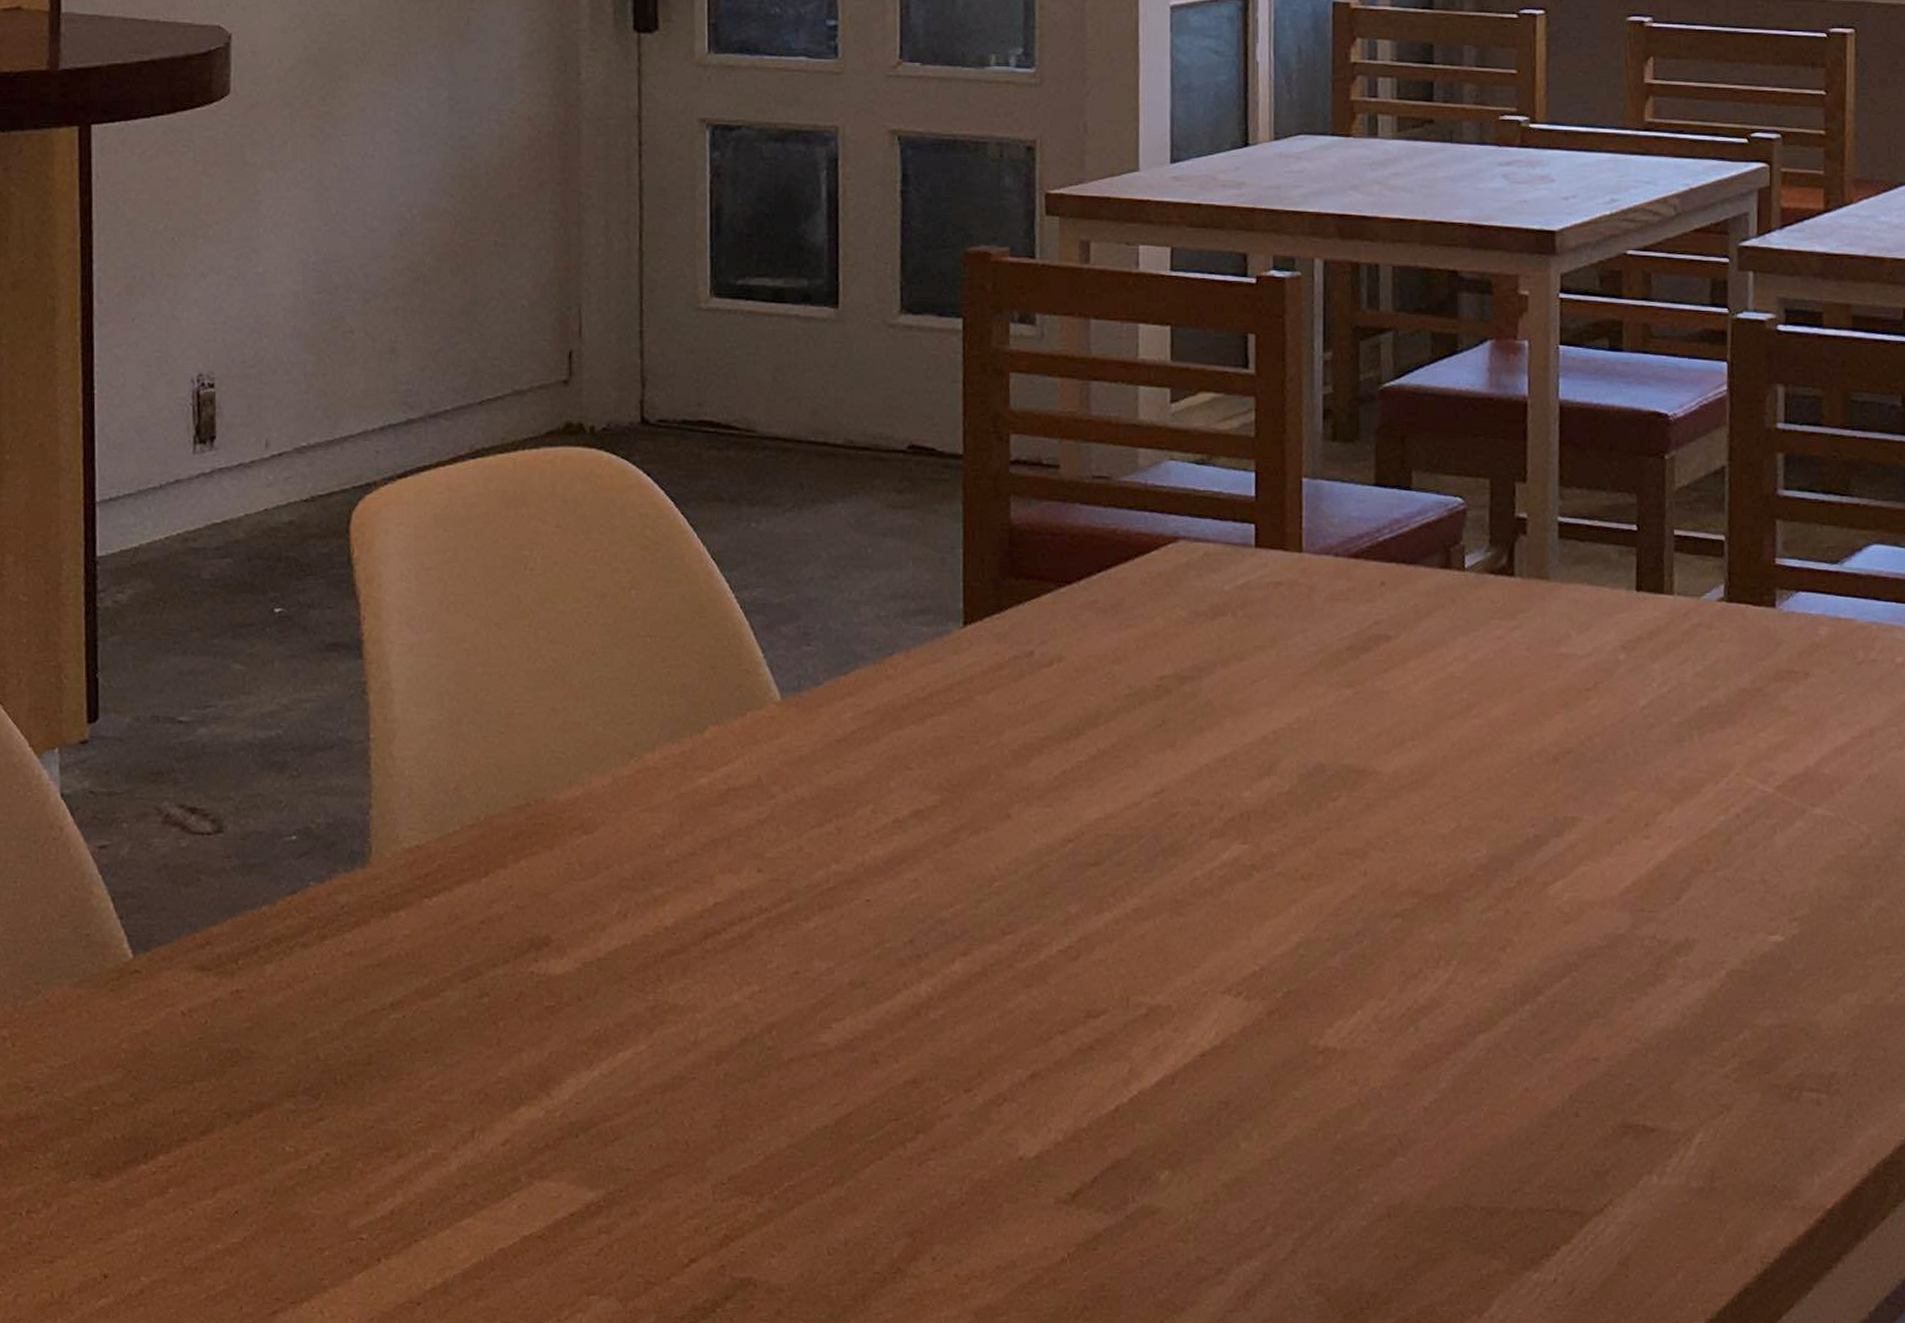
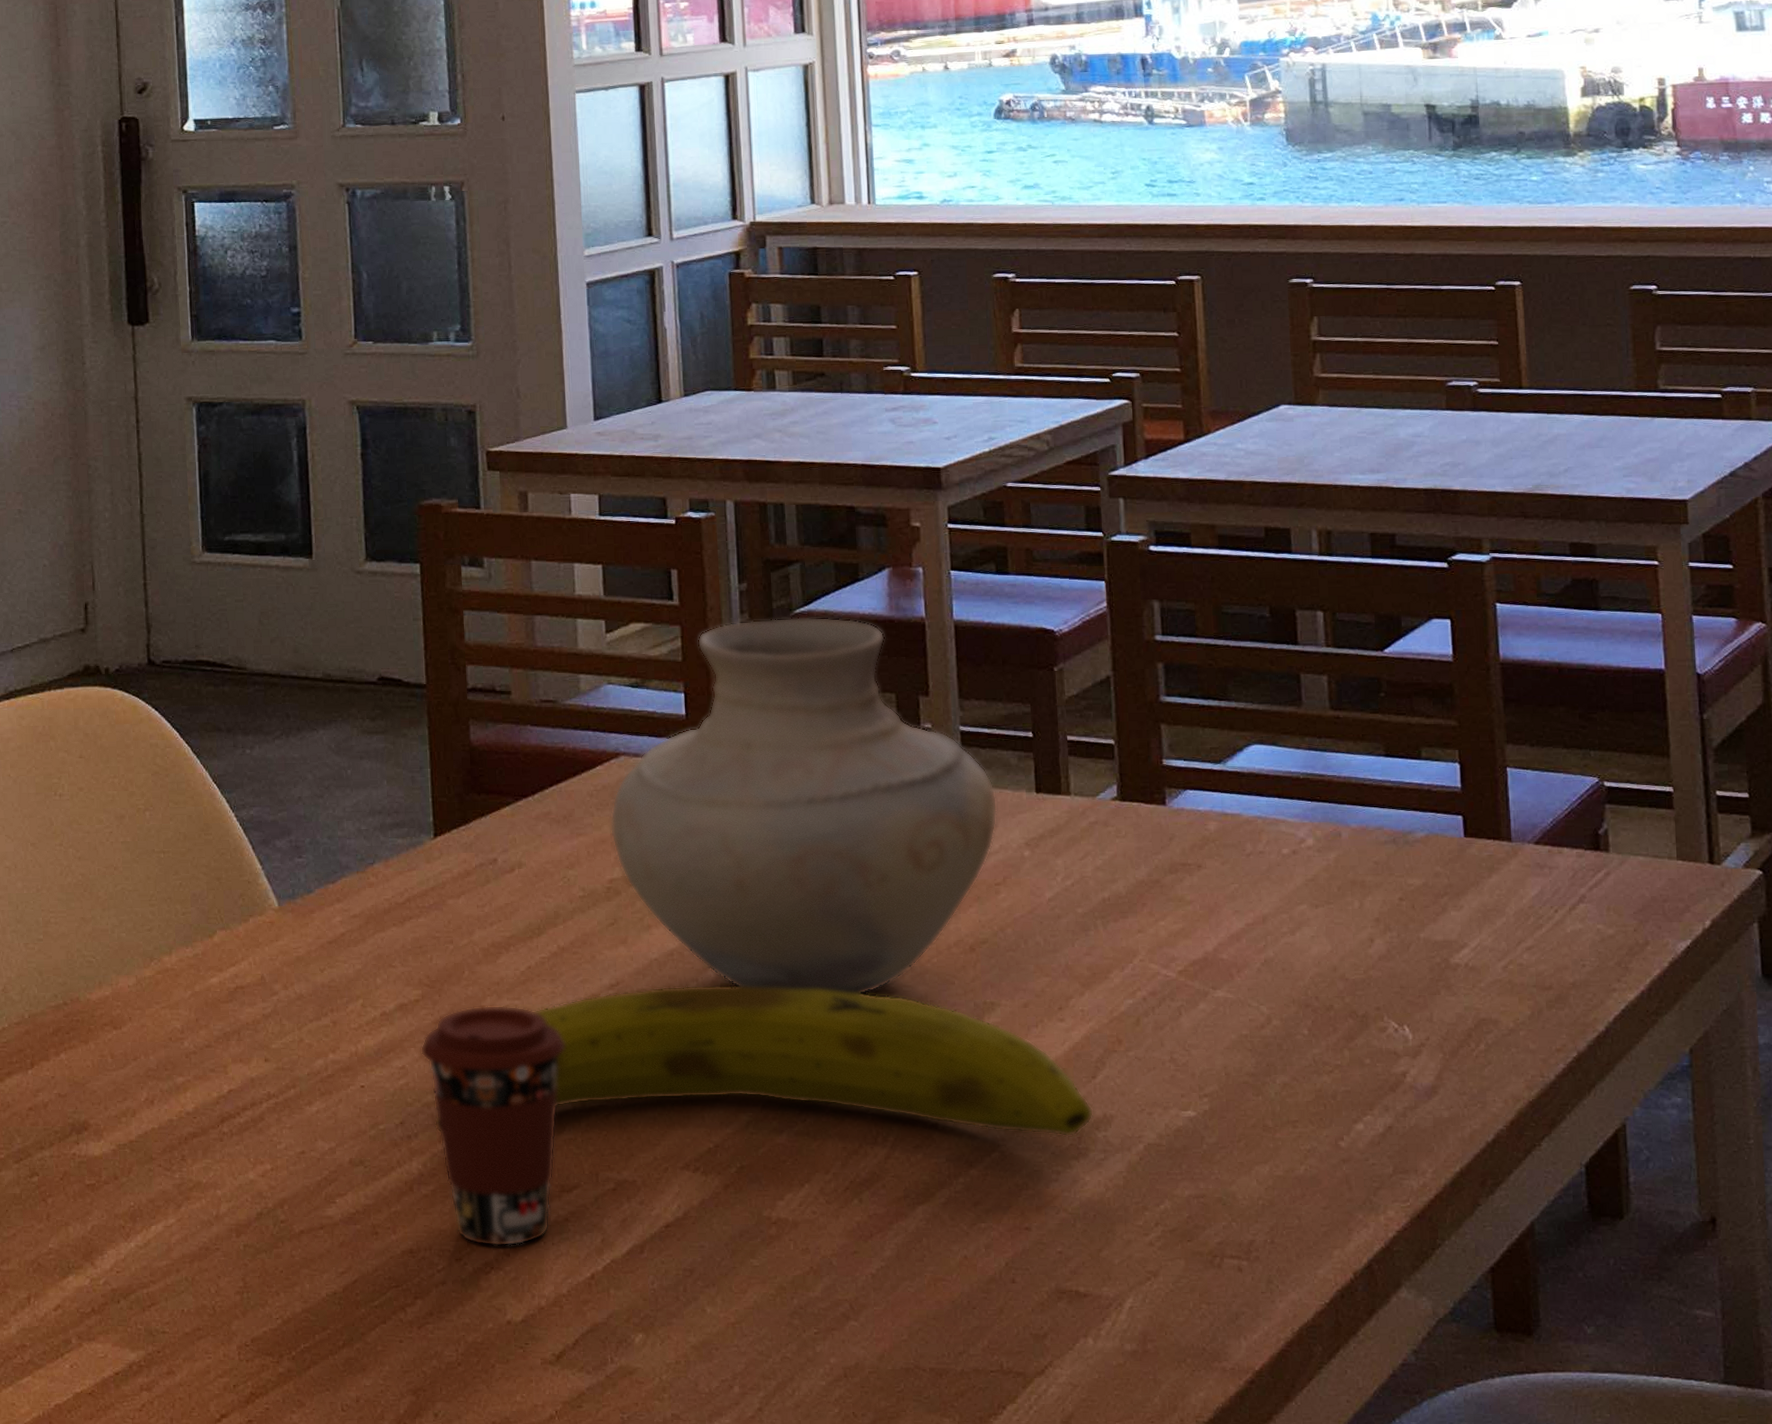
coffee cup: none [936,812,1100,1077] -> present [420,1005,565,1247]
fruit: none [947,792,1676,962] -> present [434,983,1094,1137]
vase: none [1164,392,1594,806] -> present [610,617,998,994]

